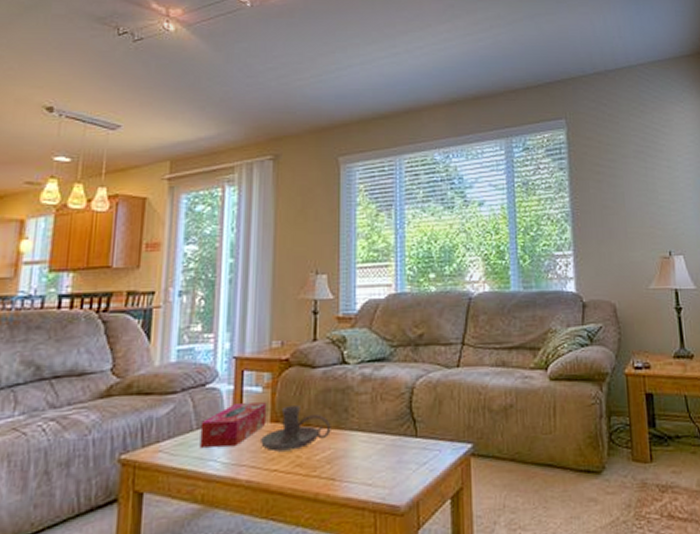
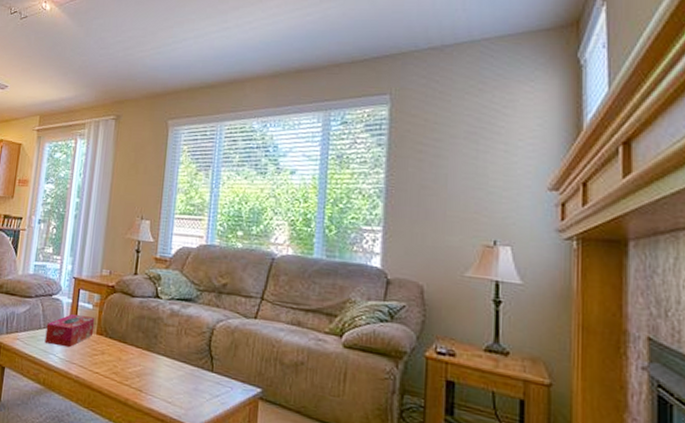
candle holder: present [261,406,331,452] -> none [88,324,143,361]

